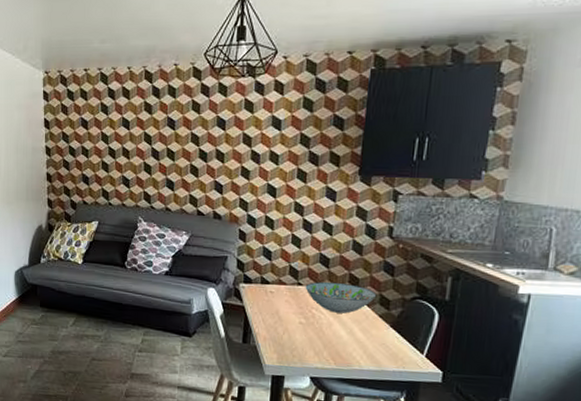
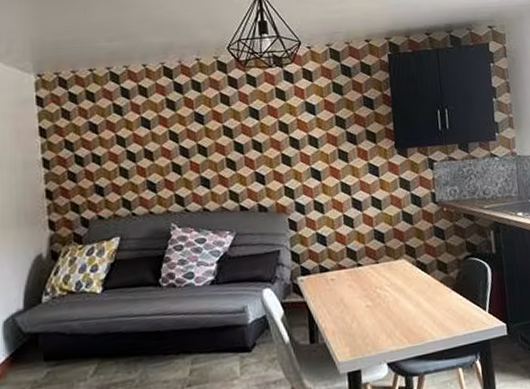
decorative bowl: present [305,281,377,314] -> none [365,254,434,288]

